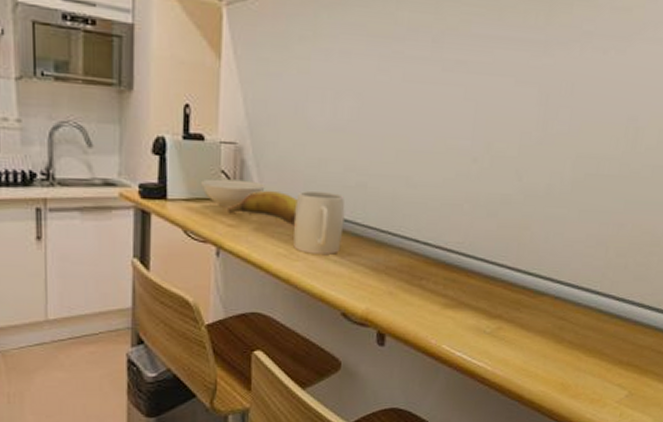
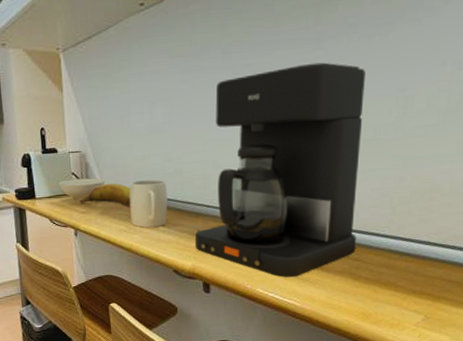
coffee maker: none [372,71,596,333] -> present [194,62,365,277]

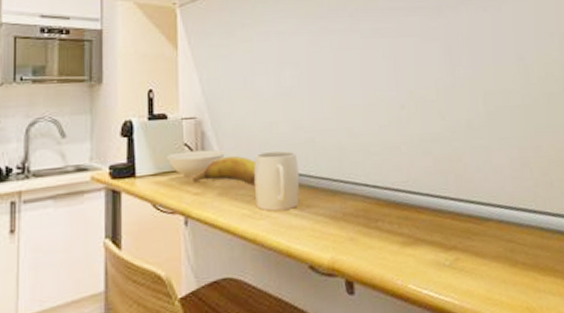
coffee maker: present [194,62,365,277] -> none [332,30,507,268]

